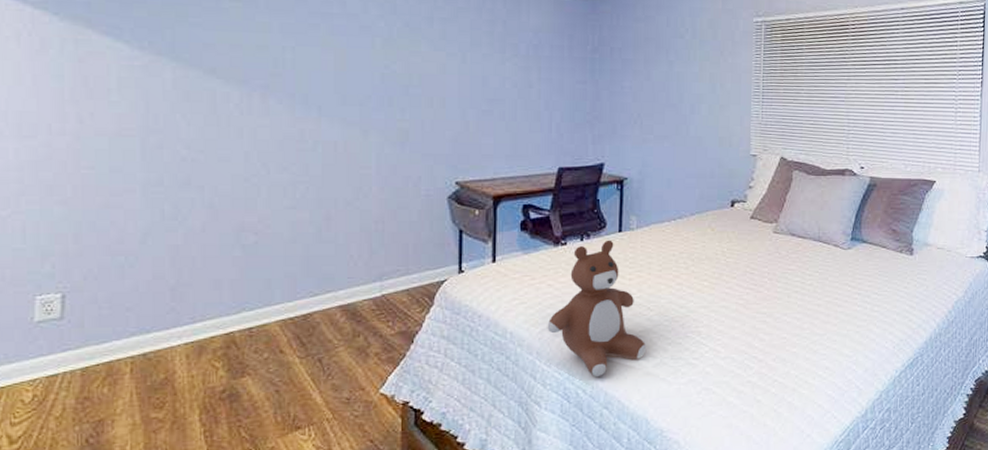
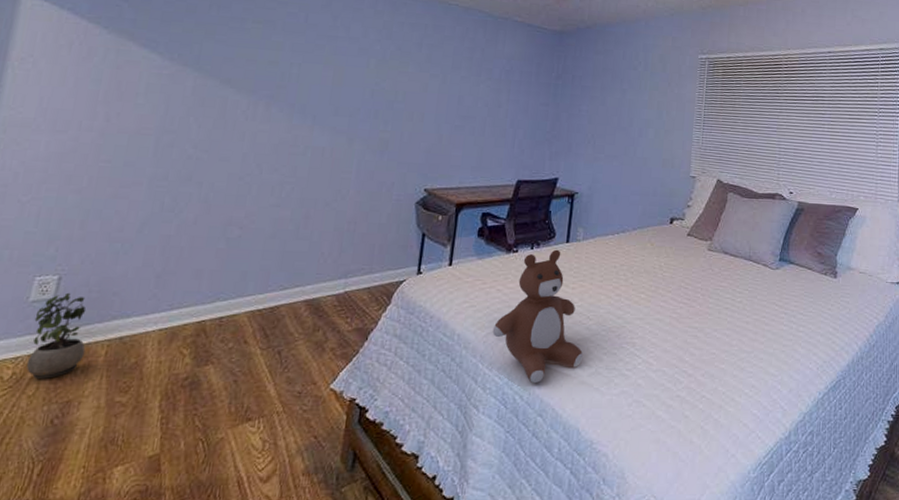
potted plant: none [45,310,108,401] -> present [26,292,86,380]

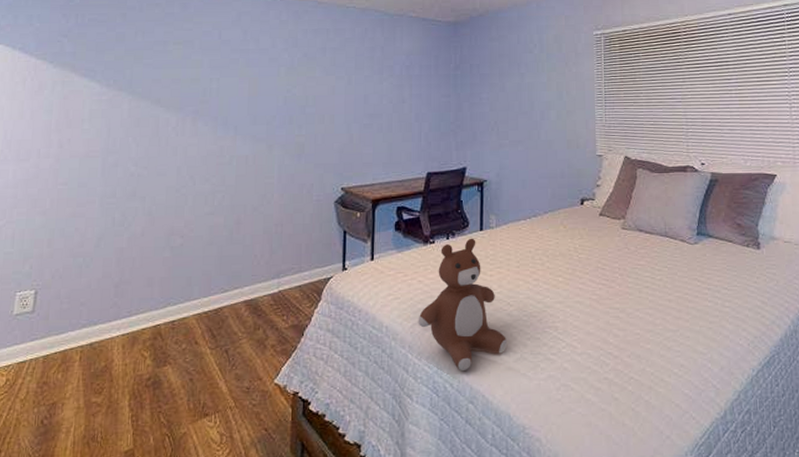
potted plant: present [26,292,86,380] -> none [16,305,63,385]

